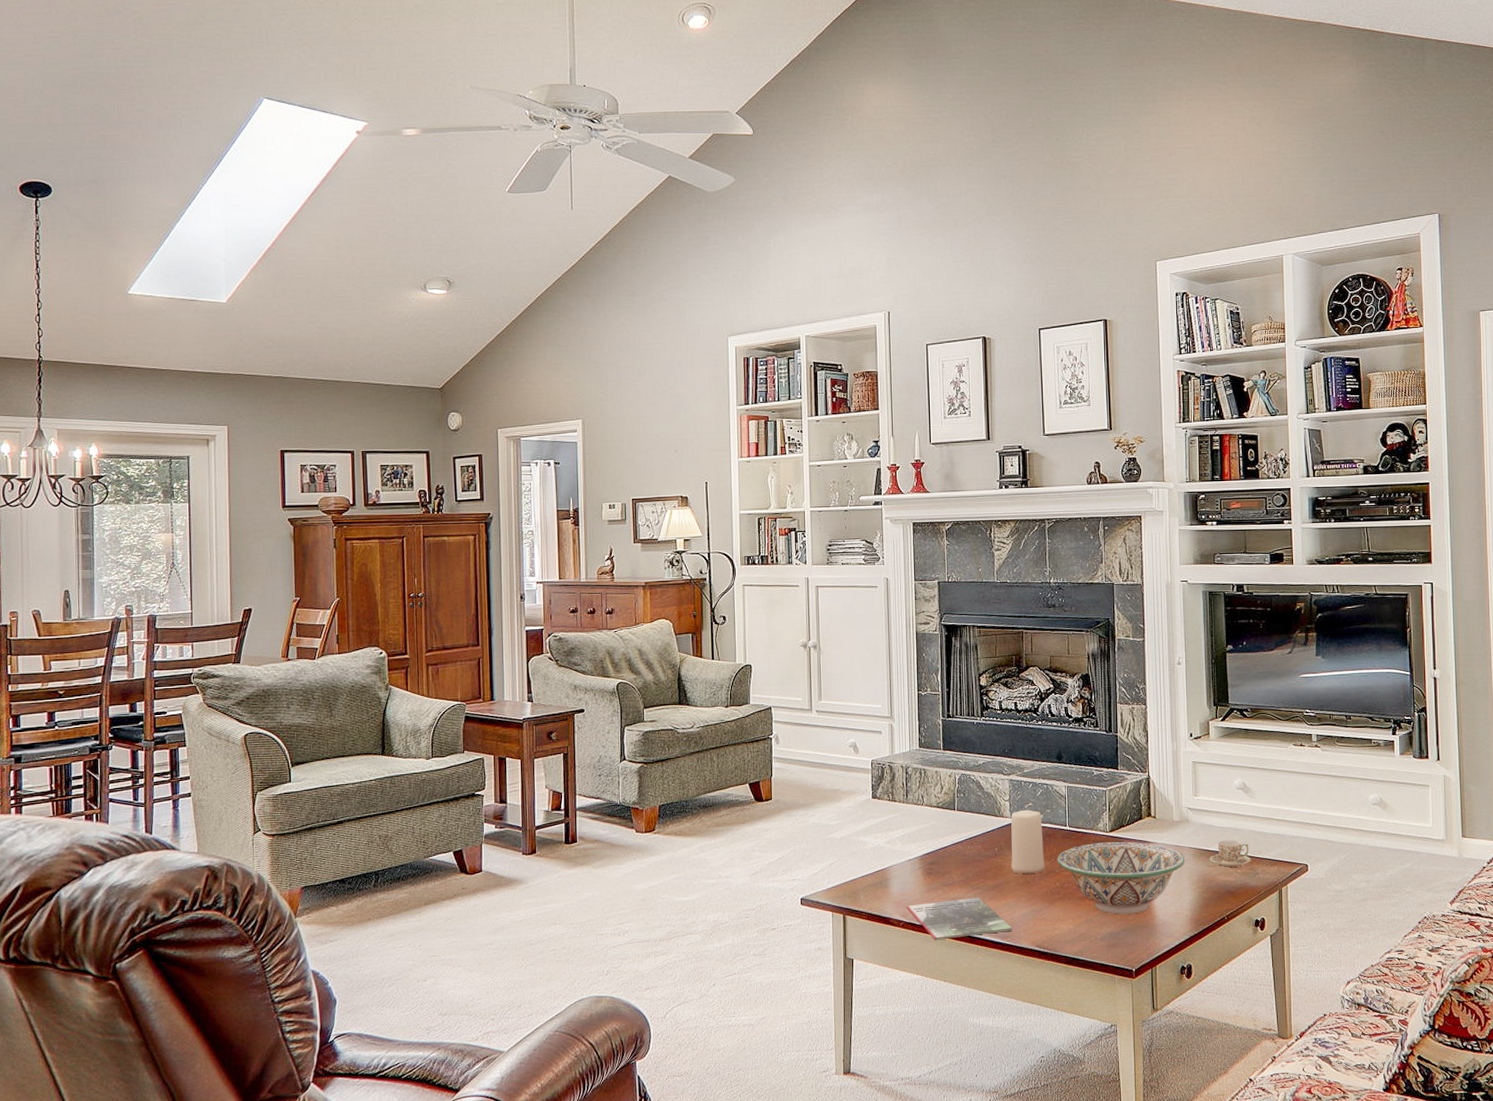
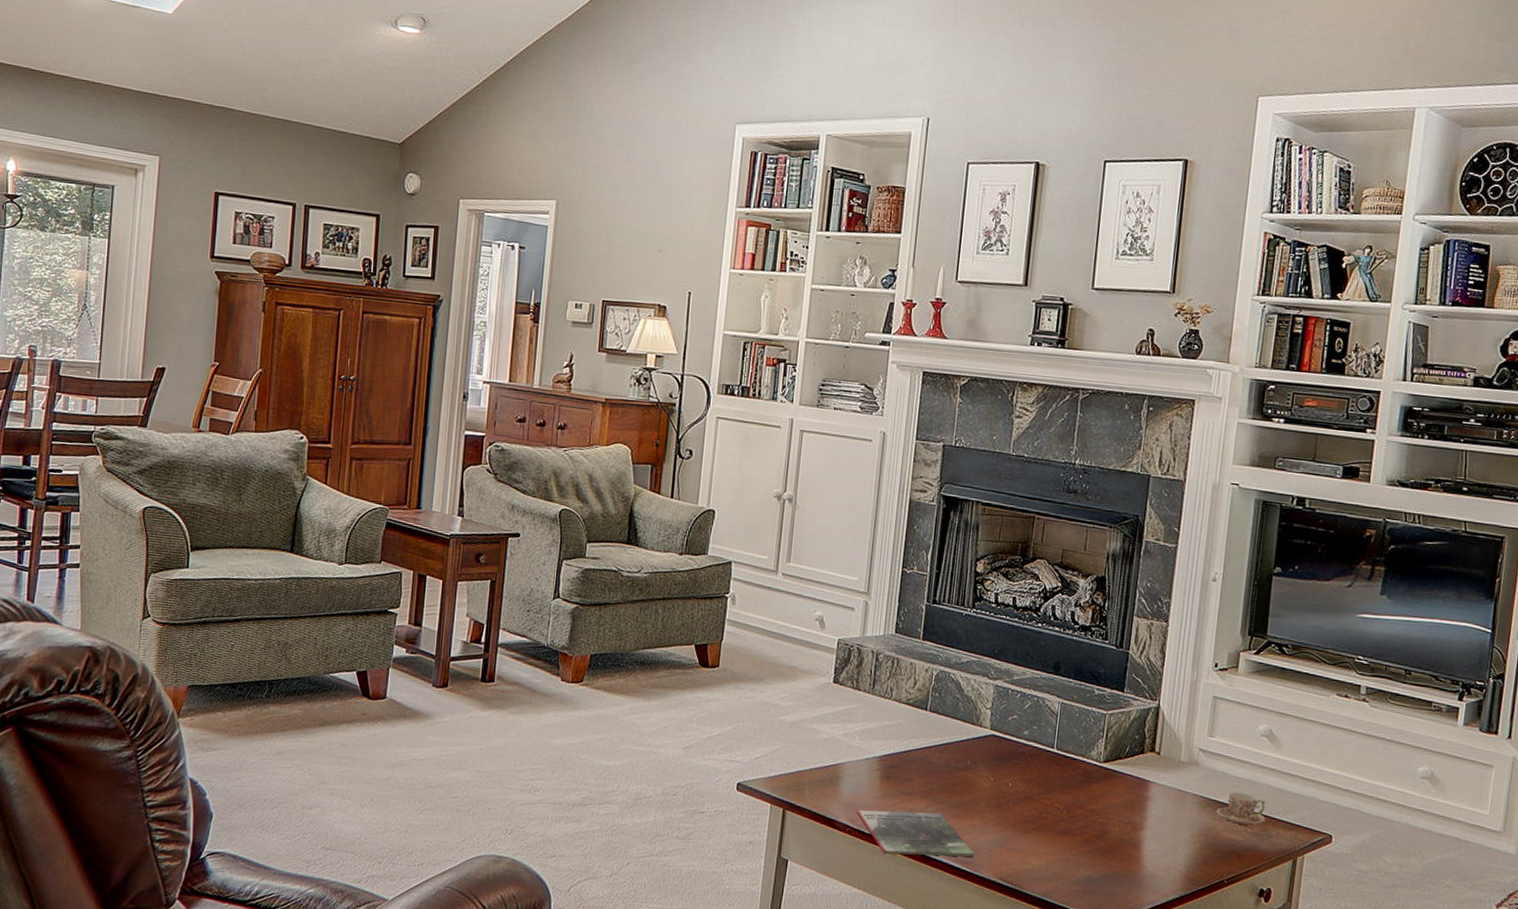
candle: present [1011,809,1045,875] -> none [983,722,1027,797]
decorative bowl: present [1057,841,1185,915] -> none [1037,771,1188,860]

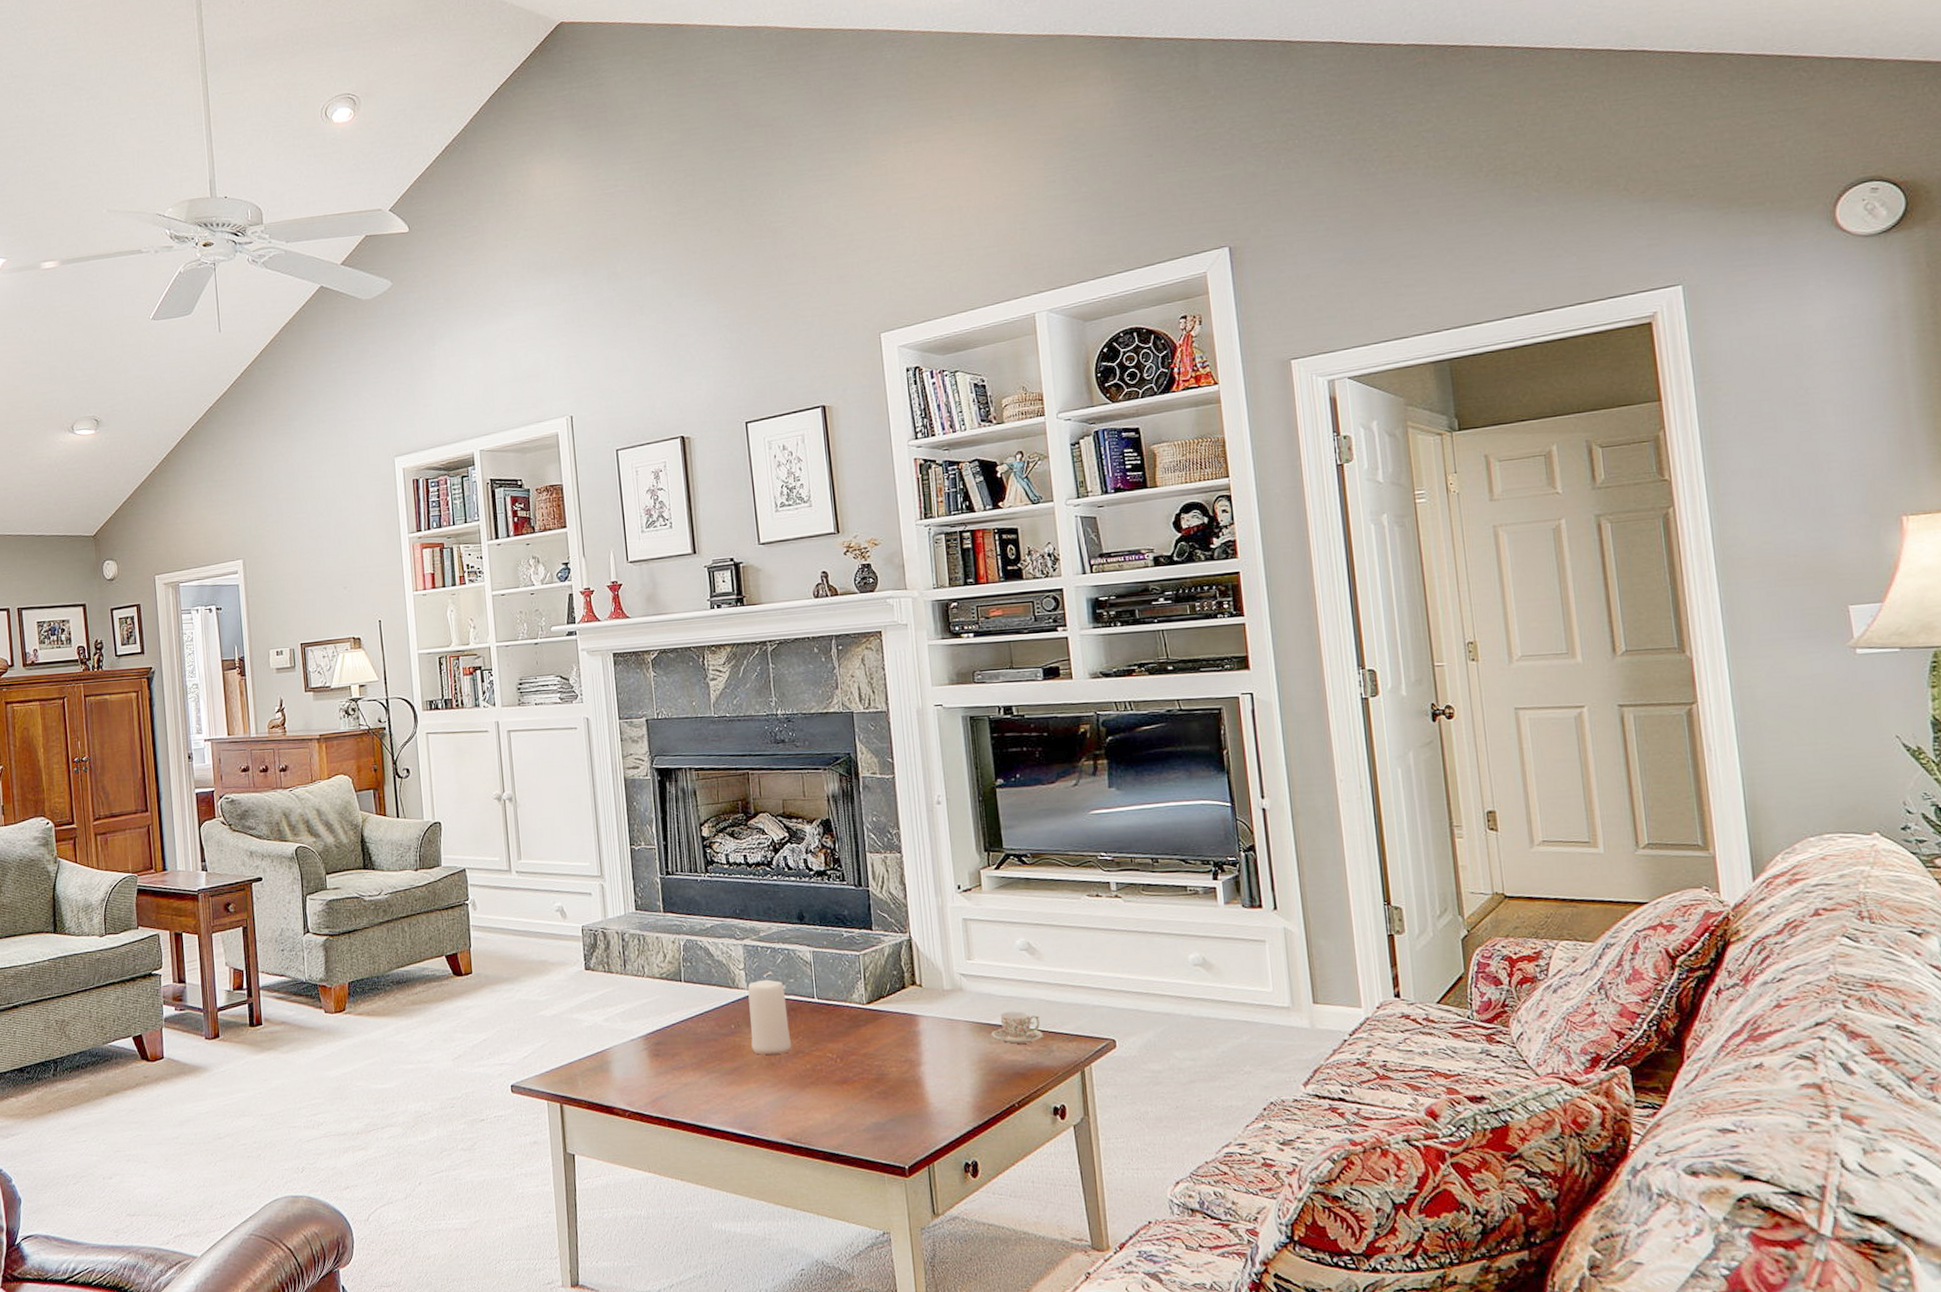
magazine: present [856,810,974,857] -> none [632,1082,757,1133]
candle: none [983,722,1027,797] -> present [747,979,792,1056]

